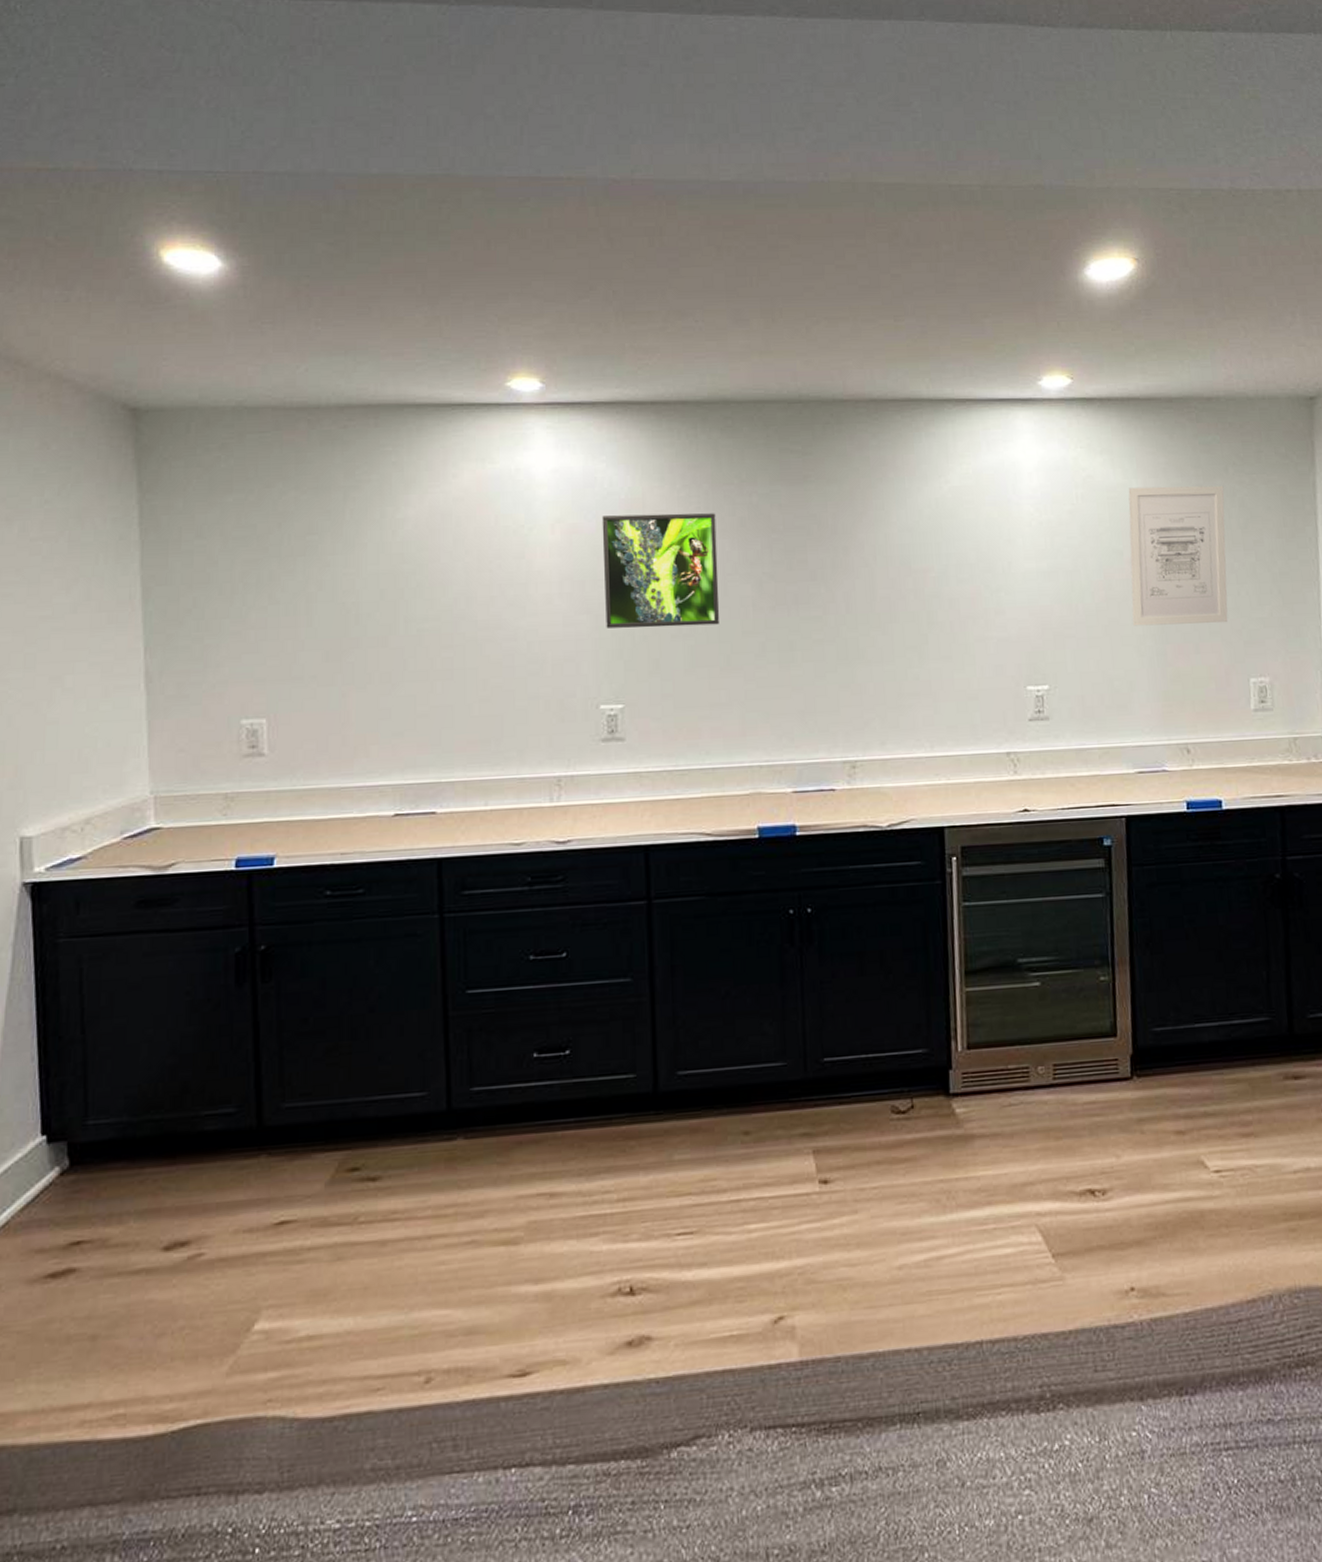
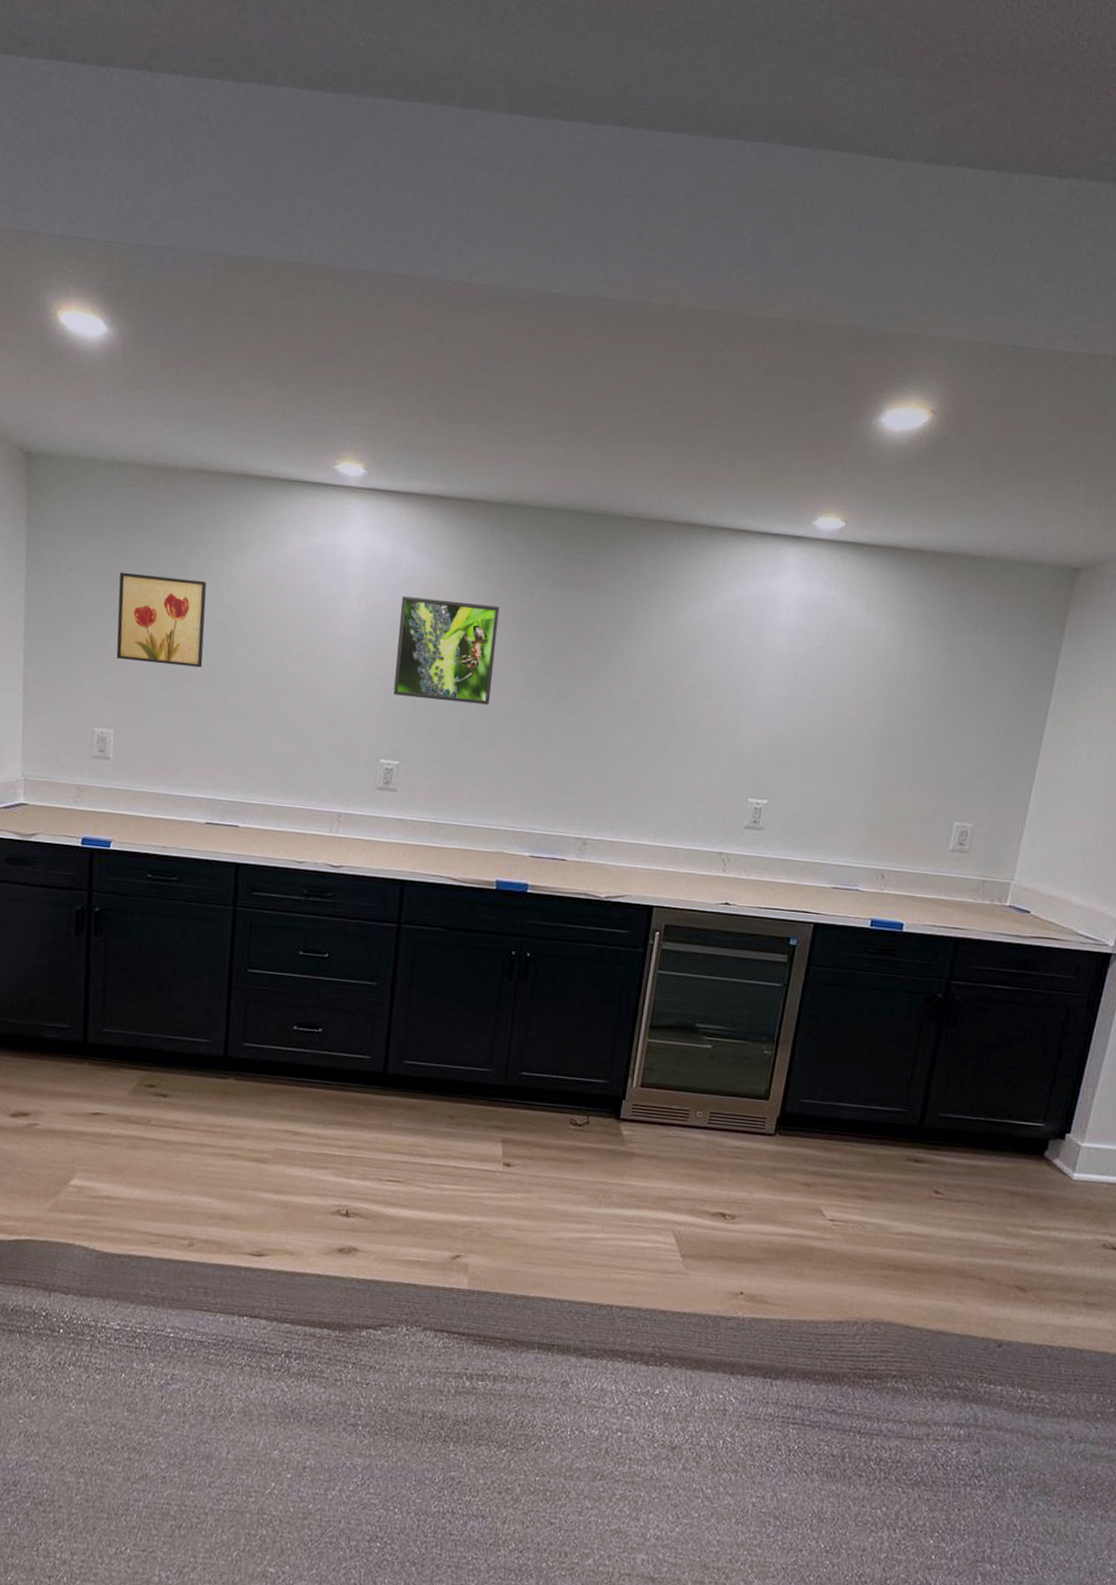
wall art: none [259,528,372,633] -> present [116,572,207,668]
wall art: present [1128,485,1228,626] -> none [855,632,970,769]

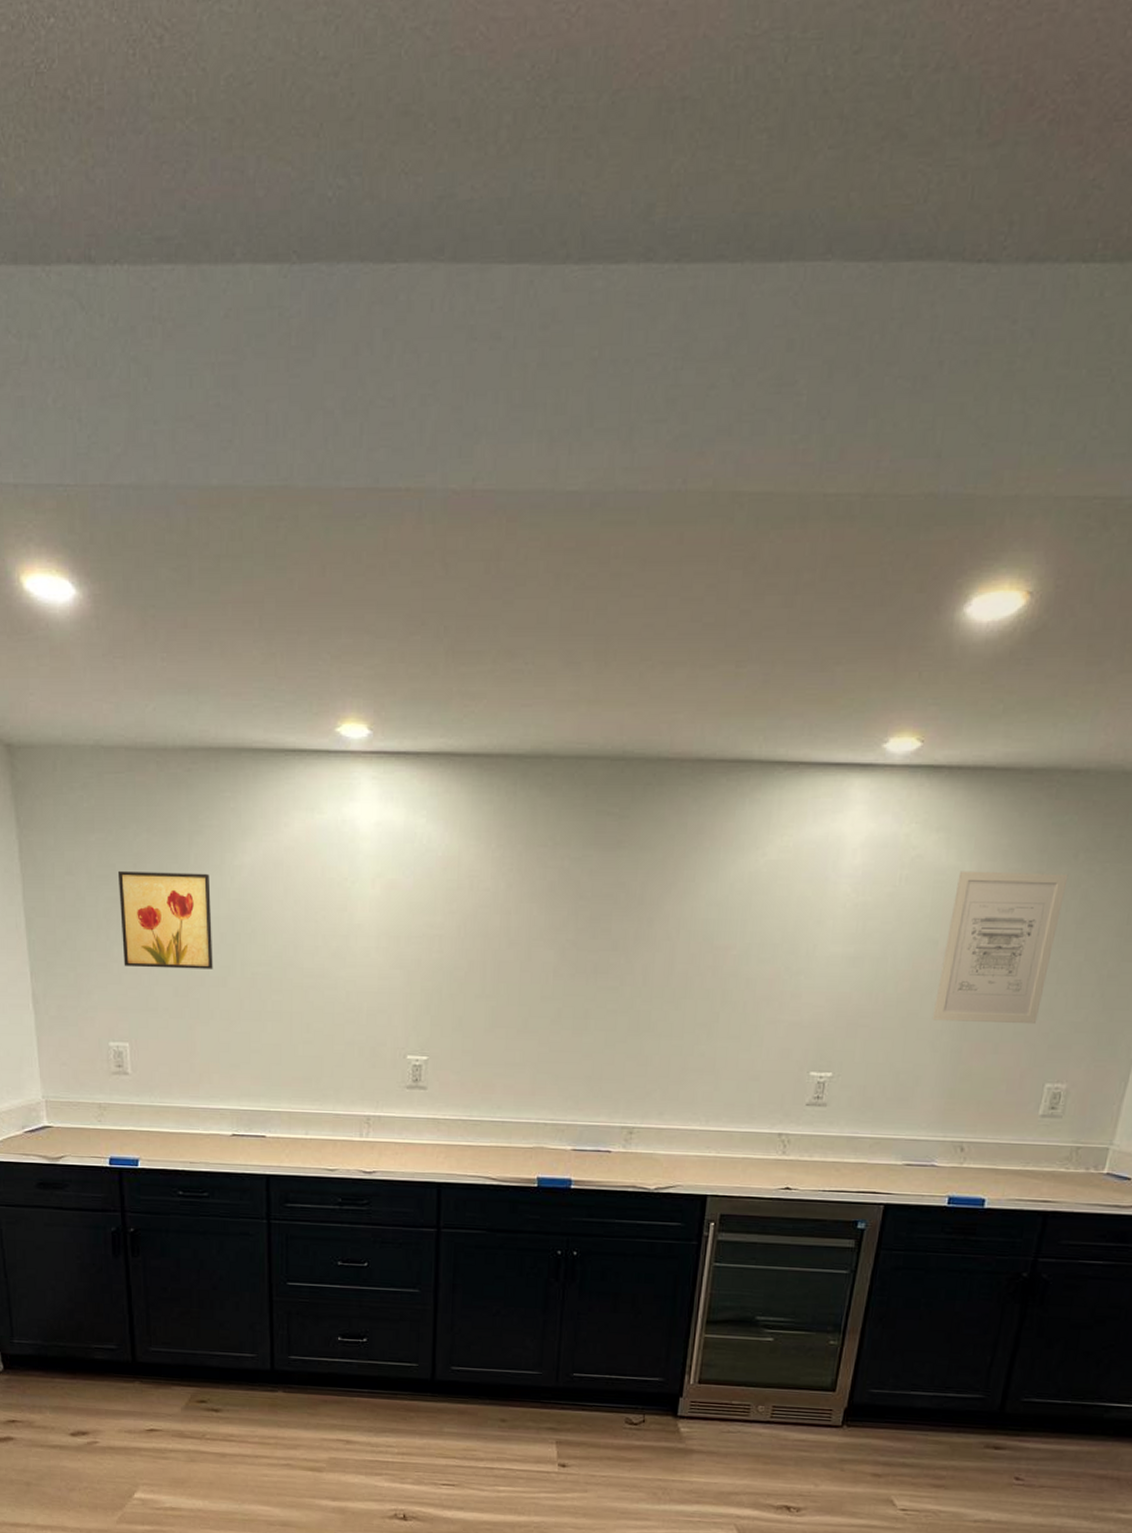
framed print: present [393,596,500,705] -> none [417,873,527,988]
wall art: none [855,632,970,769] -> present [932,871,1069,1025]

